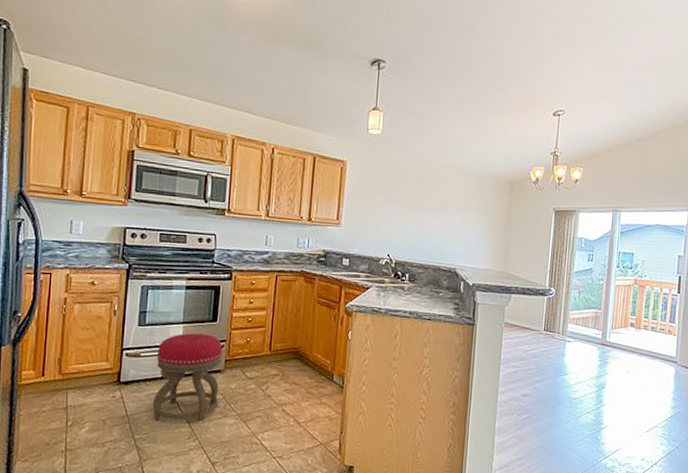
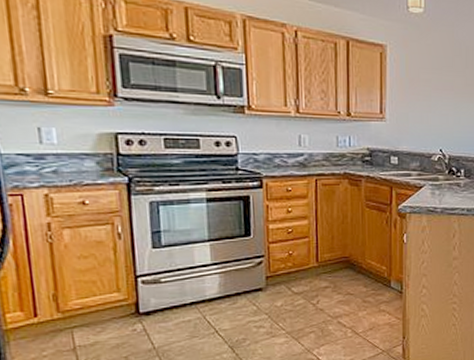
stool: present [153,333,222,422] -> none [181,250,263,350]

